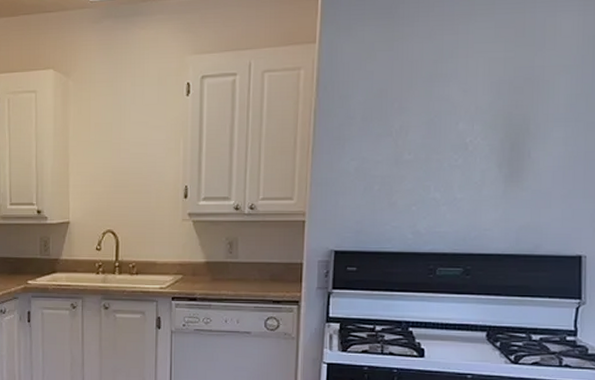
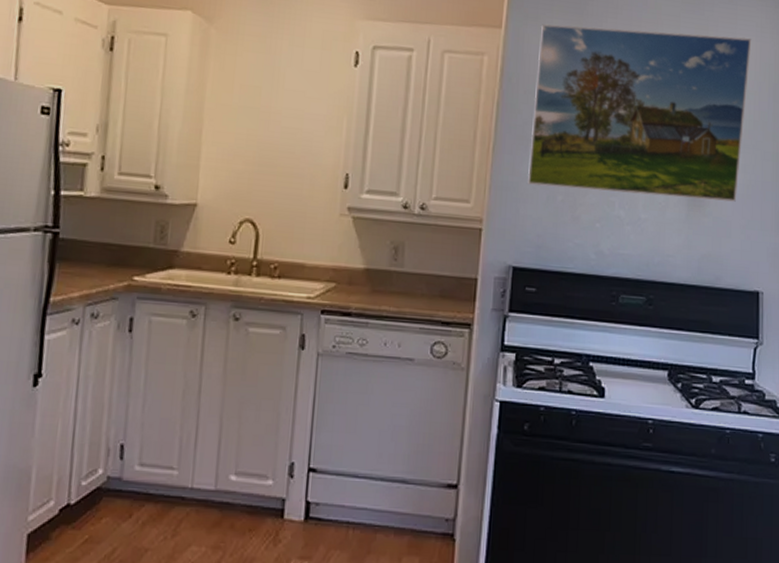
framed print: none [346,14,574,178] -> present [528,24,752,202]

